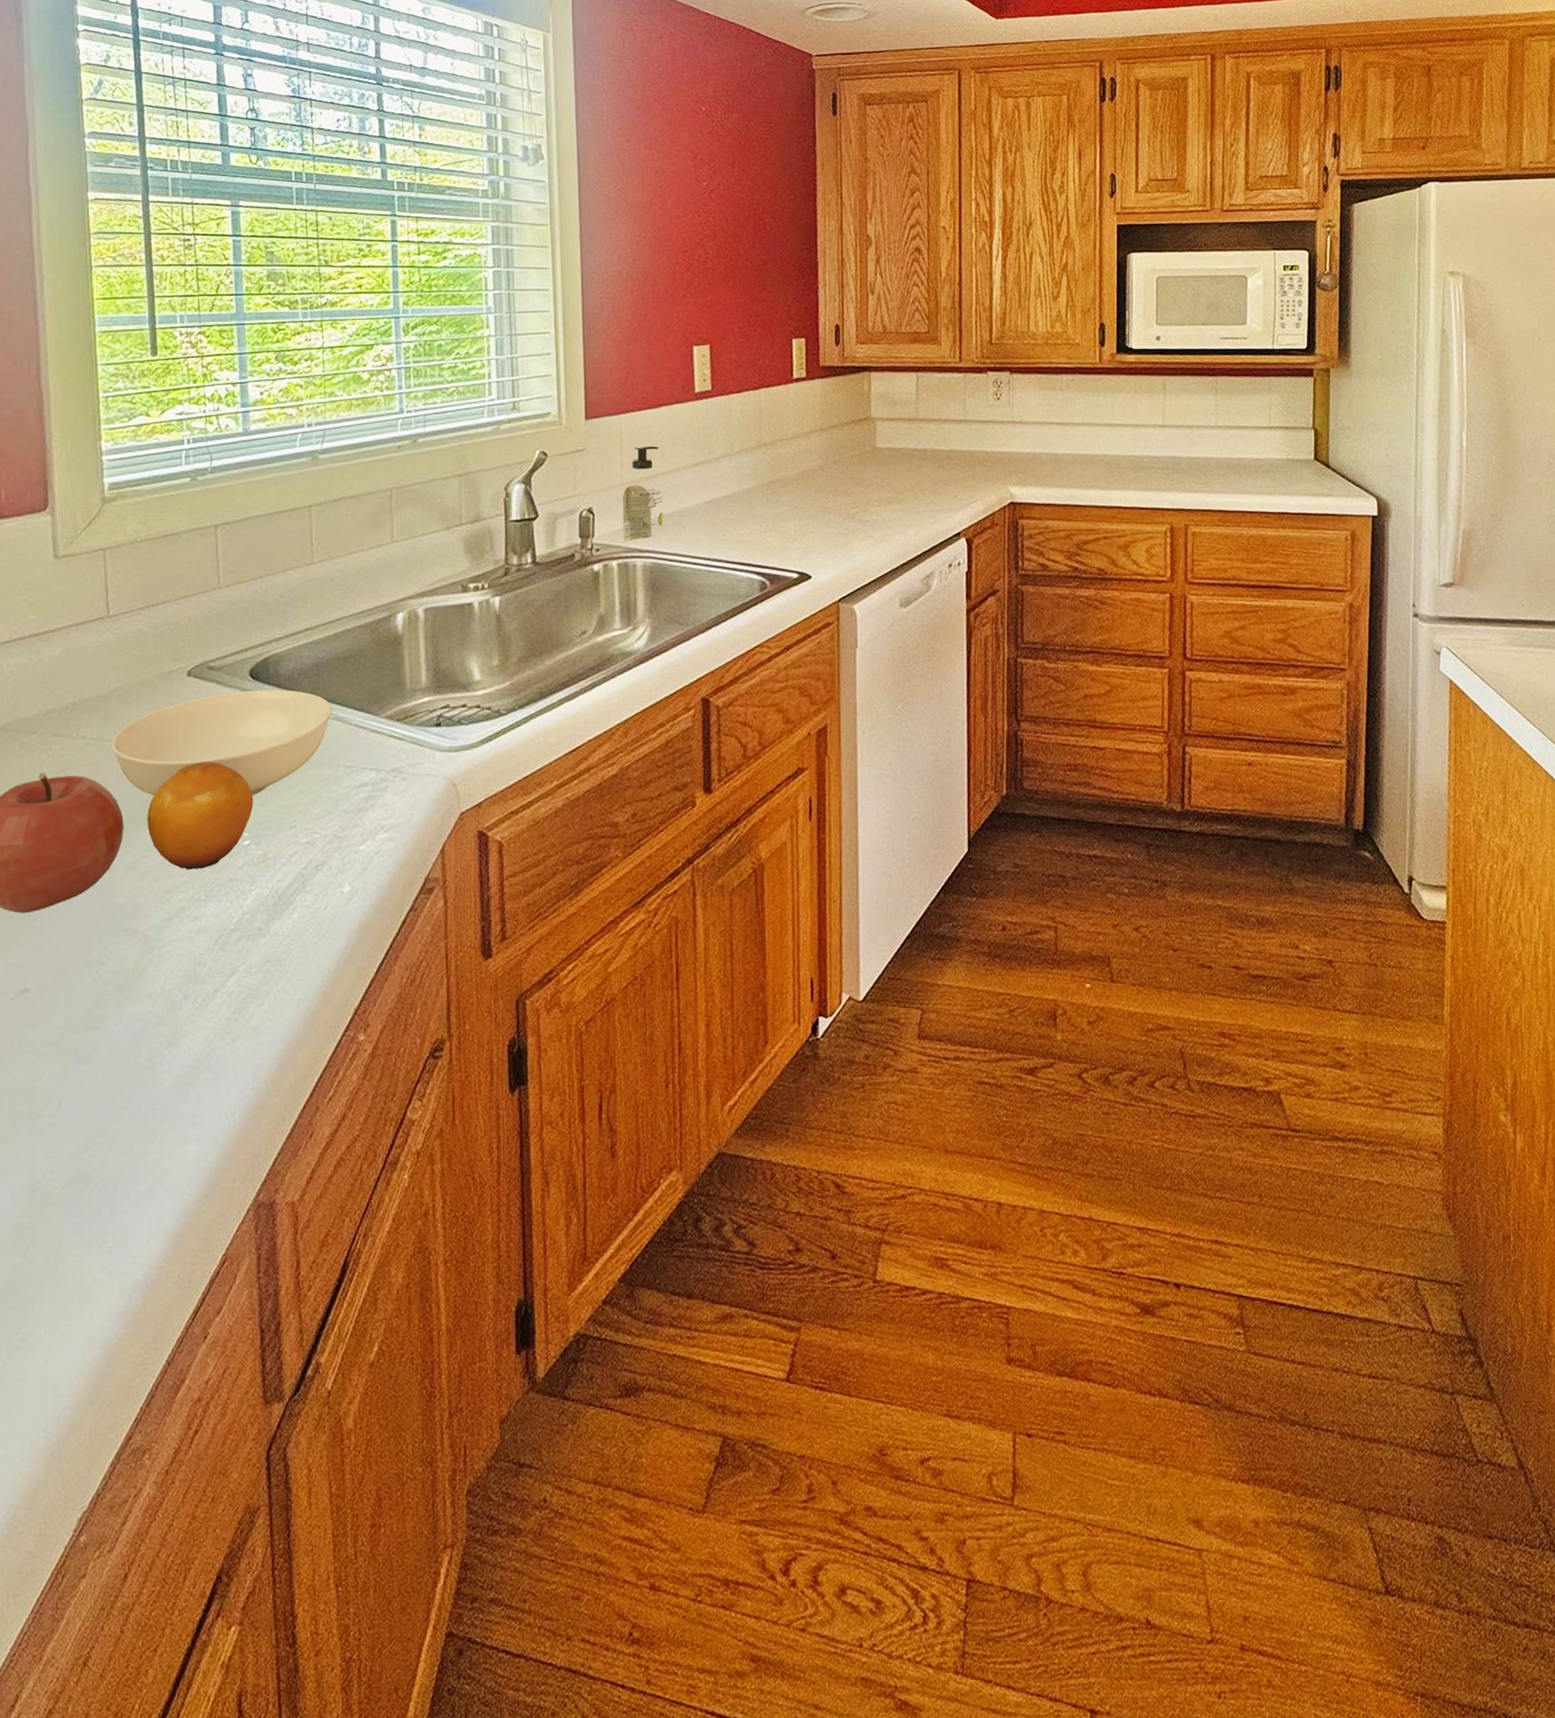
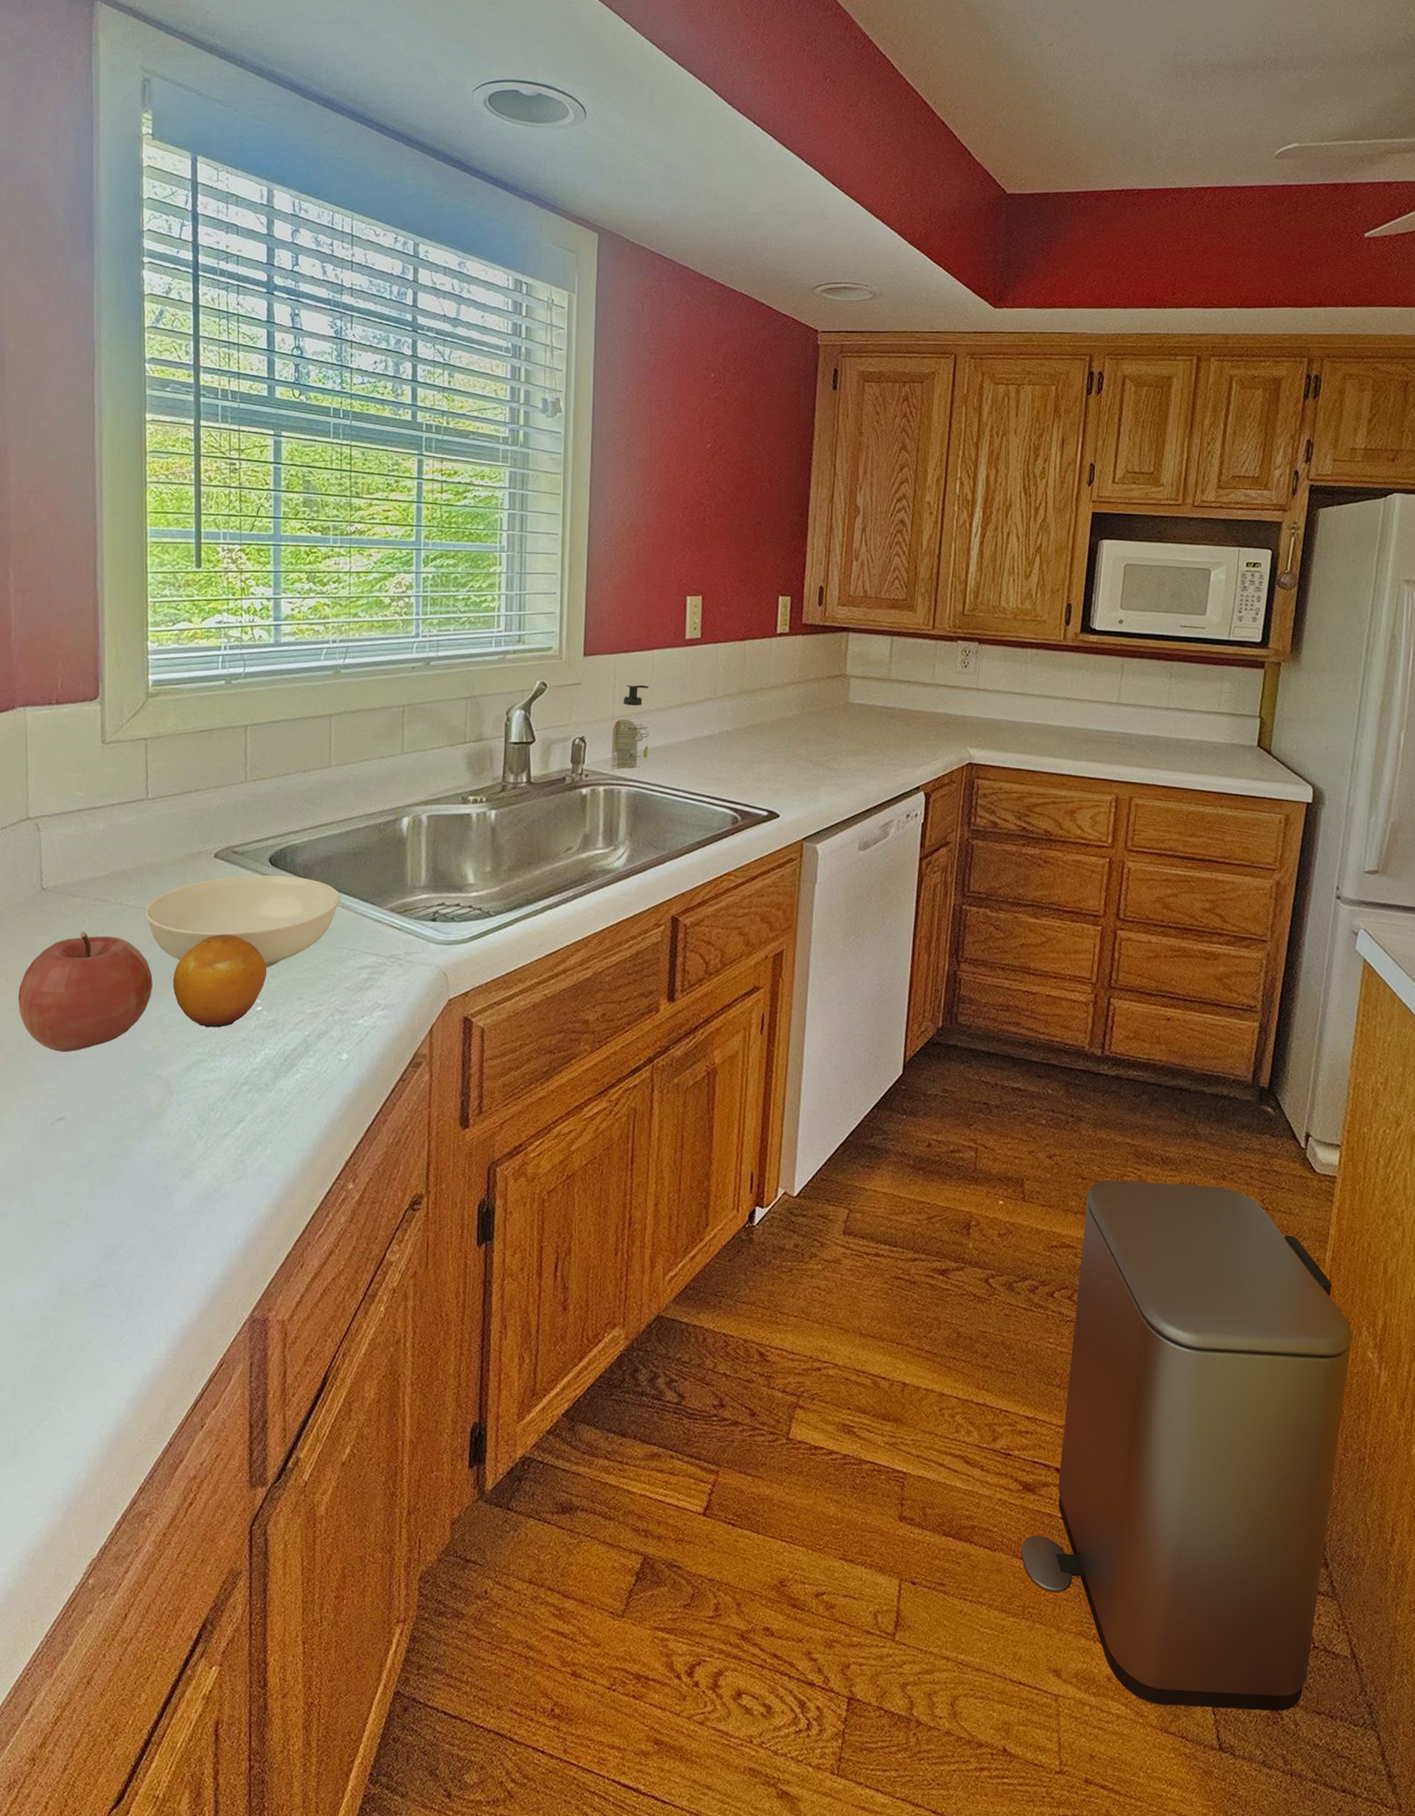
pedal bin: none [1144,944,1482,1548] -> present [1020,1180,1353,1711]

